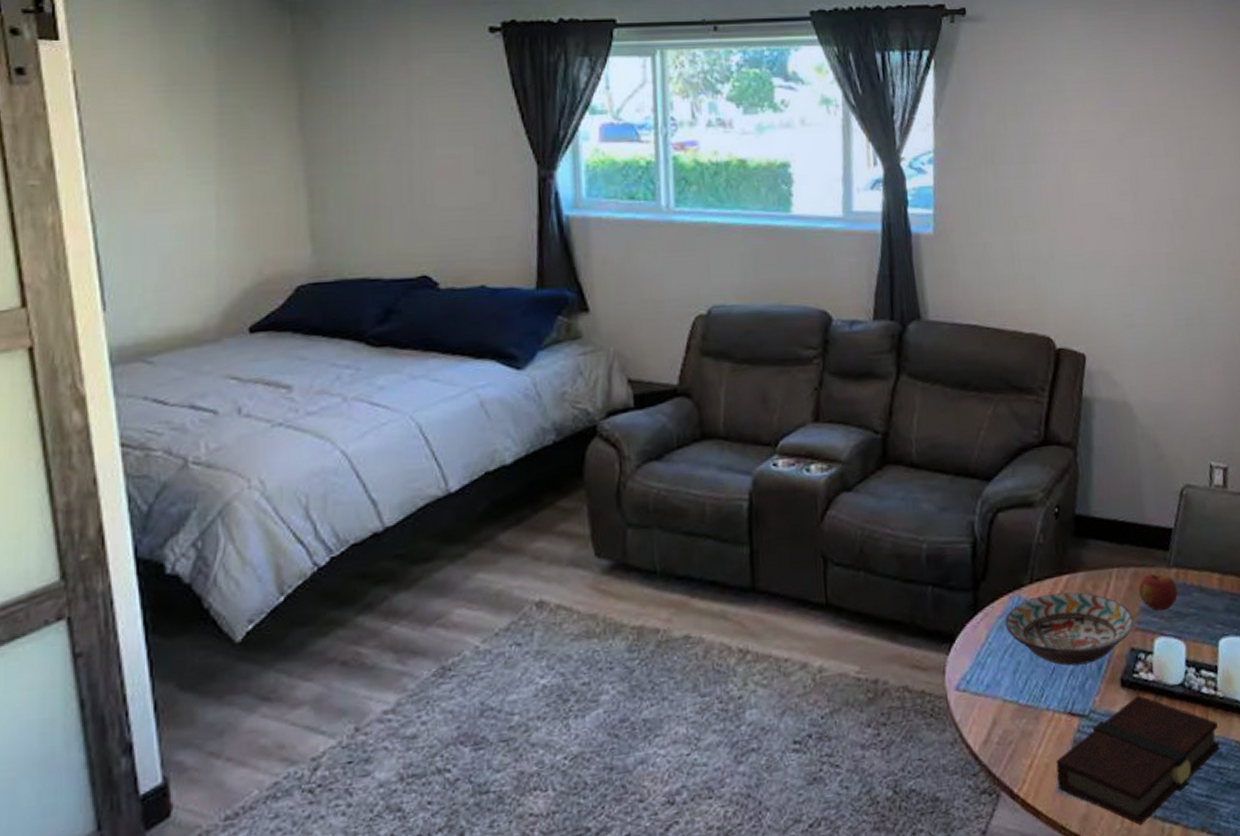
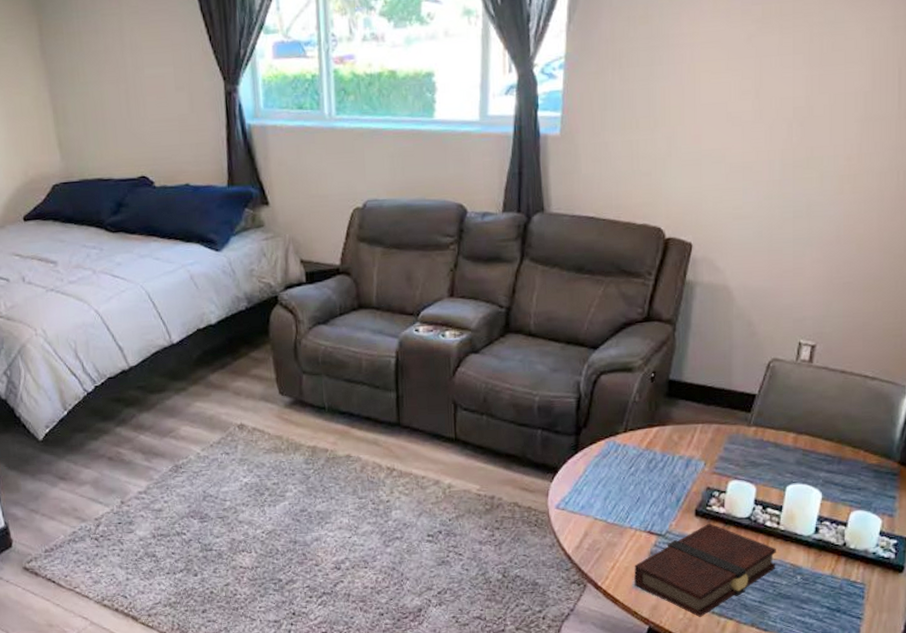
decorative bowl: present [1005,592,1134,666] -> none [600,441,712,497]
apple: present [1139,572,1179,611] -> none [720,429,755,461]

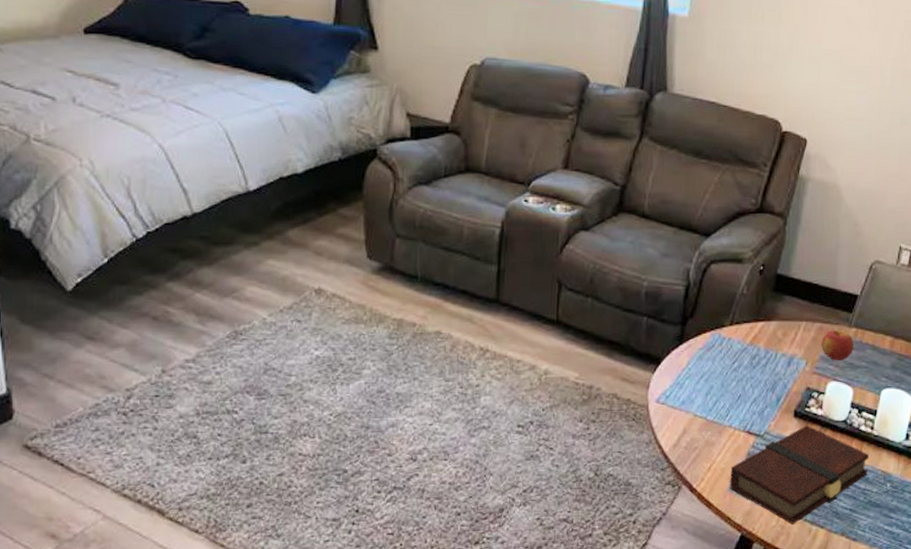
apple: none [720,429,755,461] -> present [821,329,855,361]

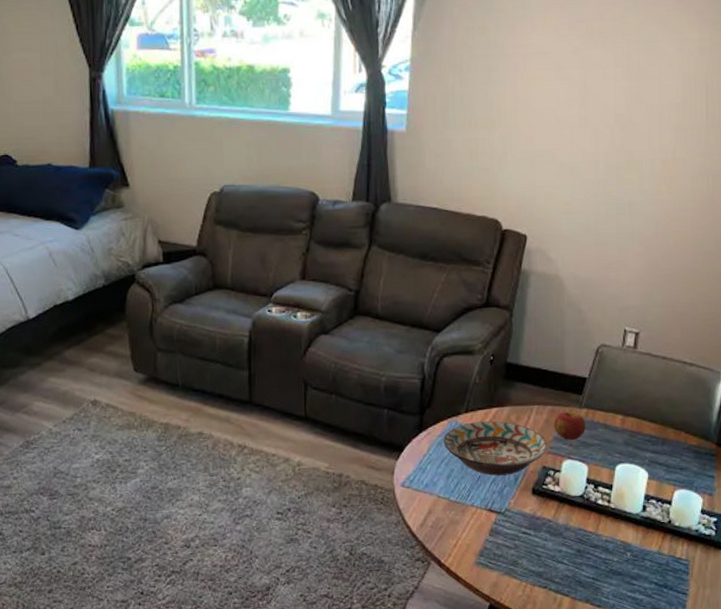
decorative bowl: none [704,336,813,395] -> present [443,421,547,476]
book: present [730,425,869,524] -> none [475,501,608,594]

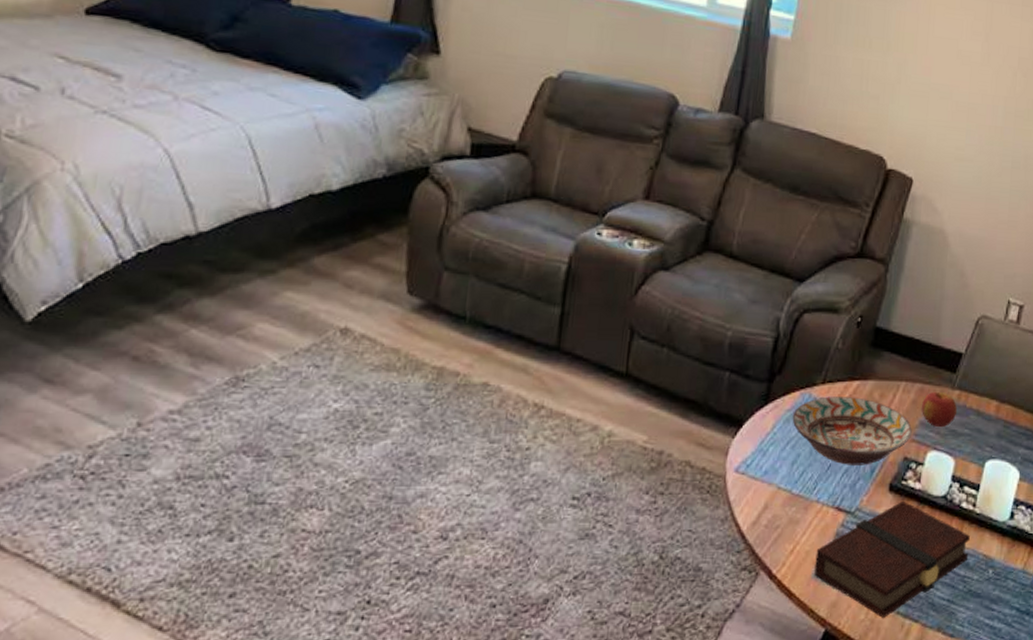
book: none [475,501,608,594] -> present [814,500,970,618]

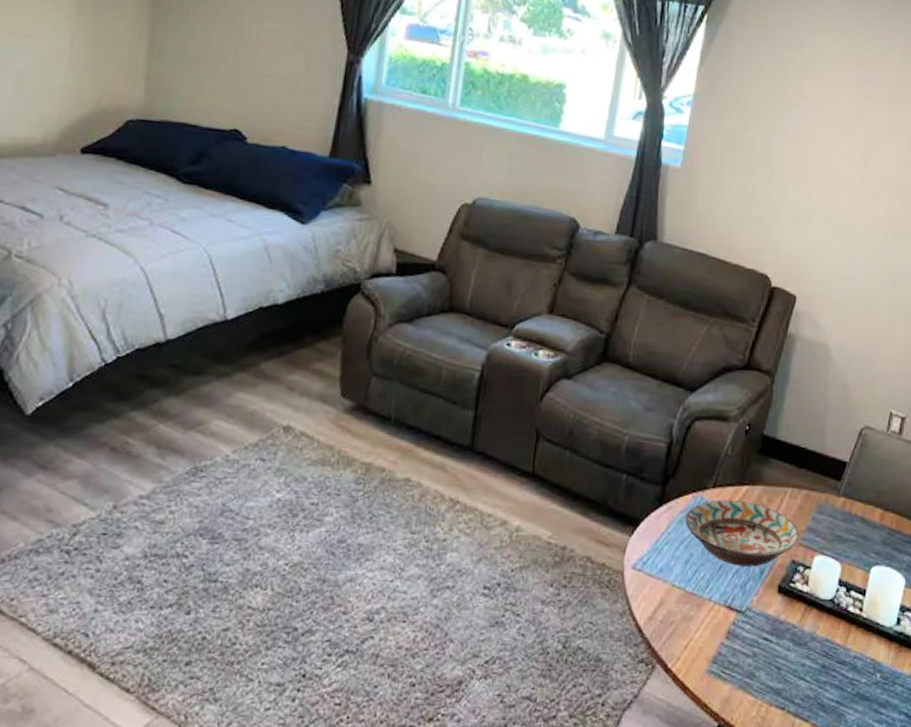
book: present [814,500,970,618] -> none [707,602,857,716]
apple: present [922,391,958,428] -> none [808,498,843,533]

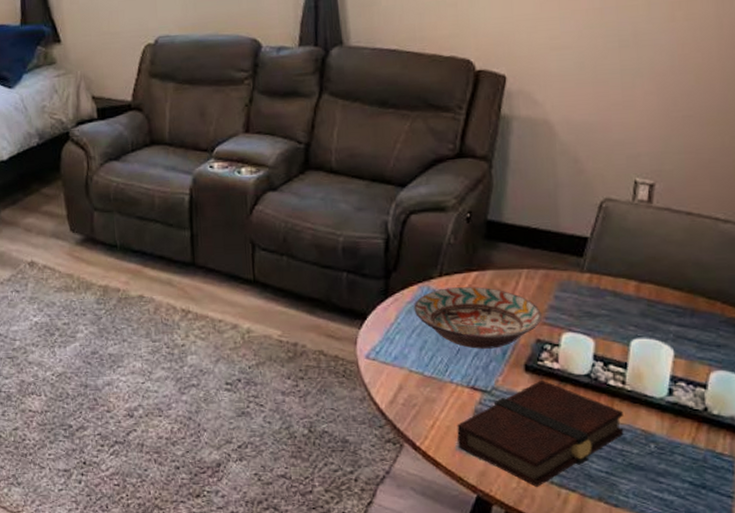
book: none [707,602,857,716] -> present [457,379,624,487]

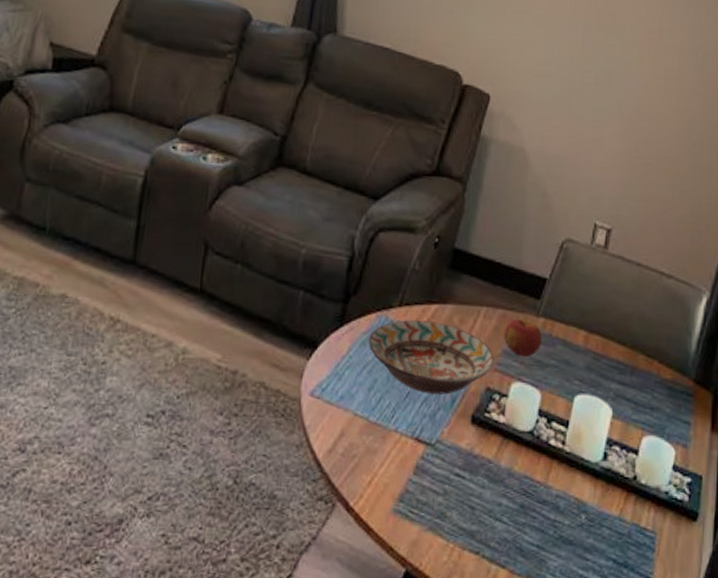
book: present [457,379,624,487] -> none [393,434,560,561]
apple: none [549,276,591,310] -> present [504,318,543,358]

